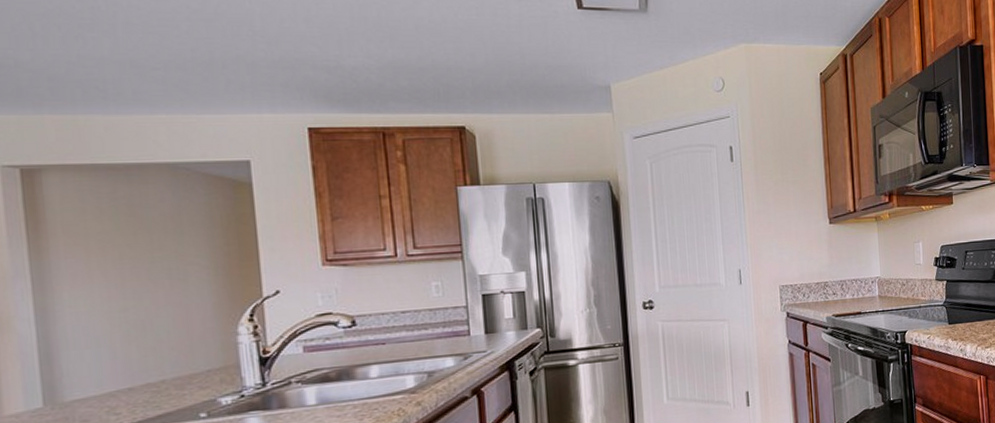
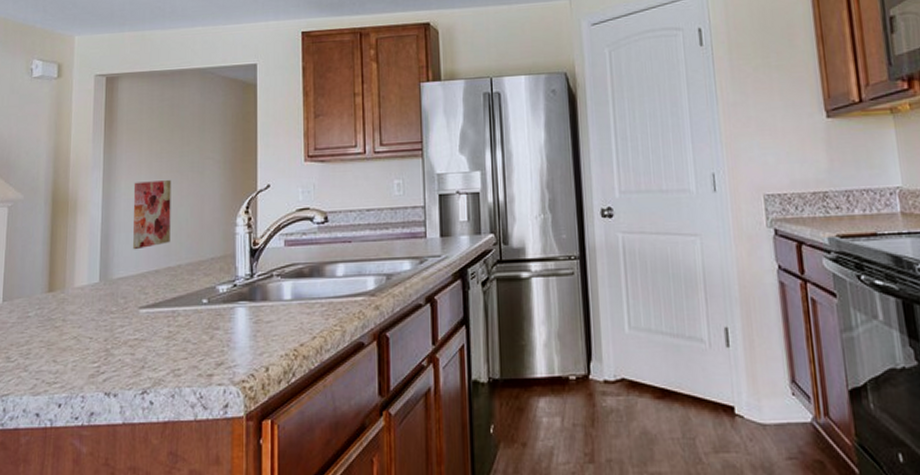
wall art: none [82,289,147,369] -> present [133,180,172,250]

